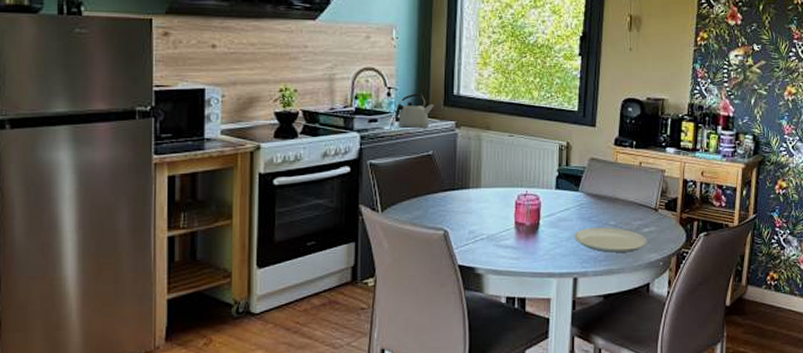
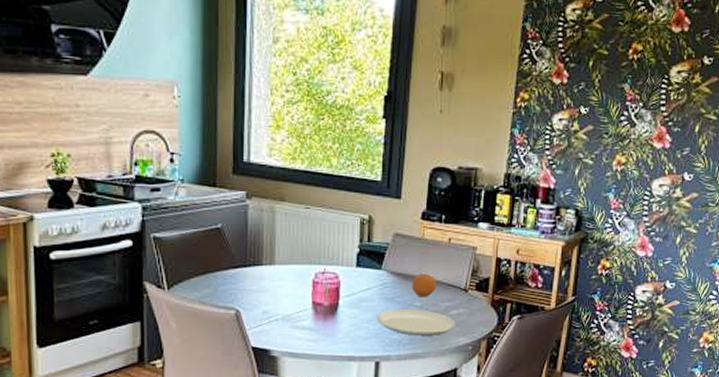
kettle: present [394,93,435,128] -> none [178,159,223,198]
fruit: none [606,194,629,217] -> present [412,273,437,297]

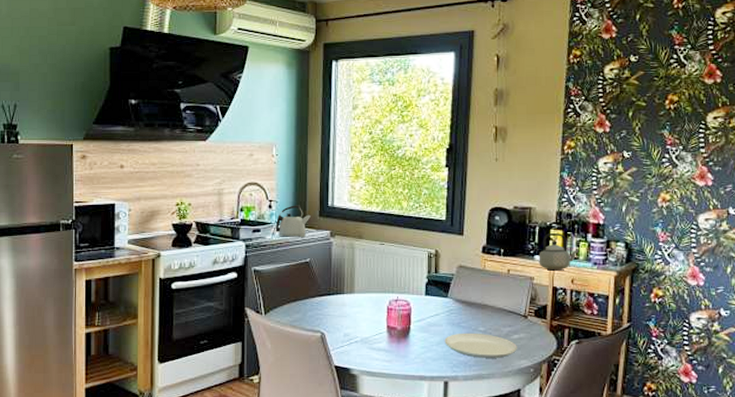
kettle: none [178,159,223,198] -> present [275,205,312,237]
fruit: present [412,273,437,297] -> none [475,301,498,323]
teapot: none [483,198,527,240] -> present [538,233,580,271]

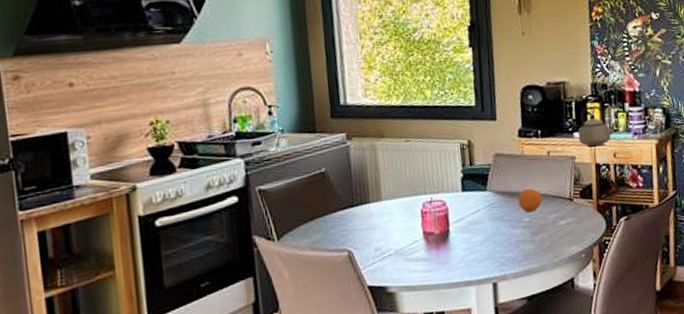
kettle: present [275,205,312,237] -> none [279,107,322,148]
plate: present [444,333,517,358] -> none [488,224,566,252]
fruit: none [475,301,498,323] -> present [518,188,543,213]

